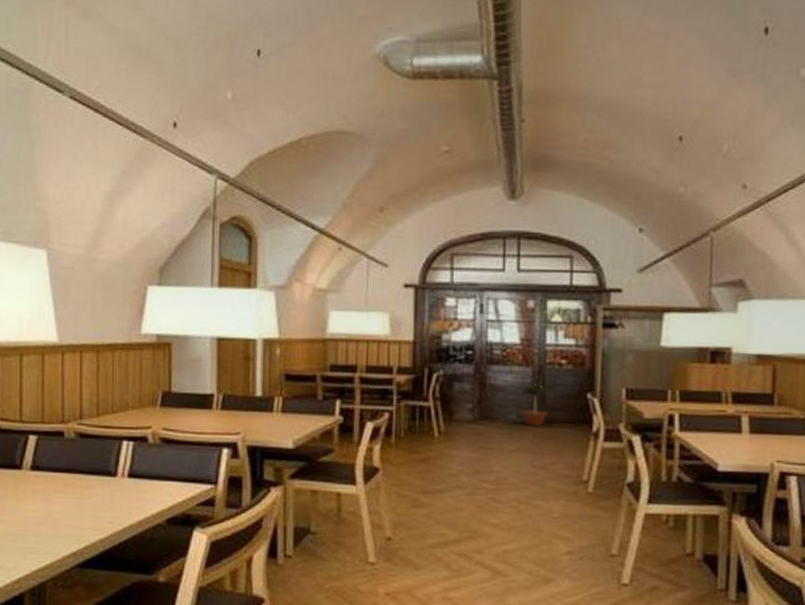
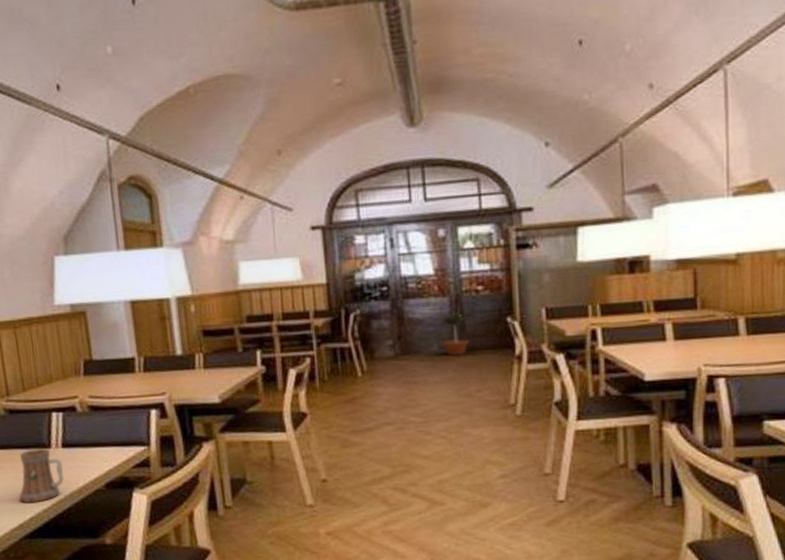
beer mug: none [77,475,126,532] -> present [19,447,65,504]

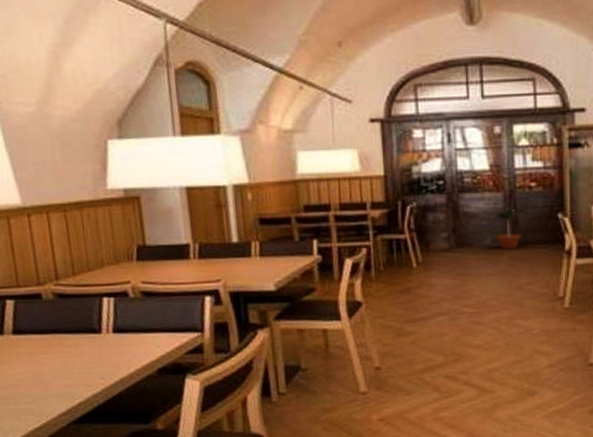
beer mug: present [19,447,65,504] -> none [67,332,115,389]

